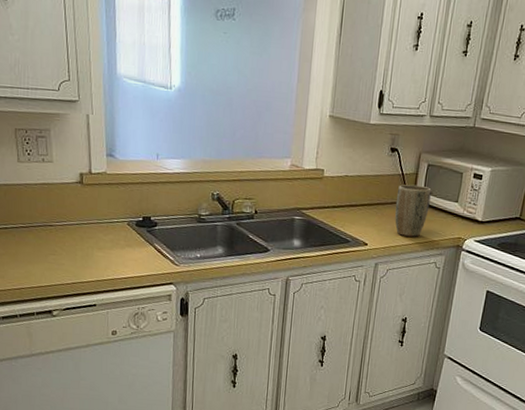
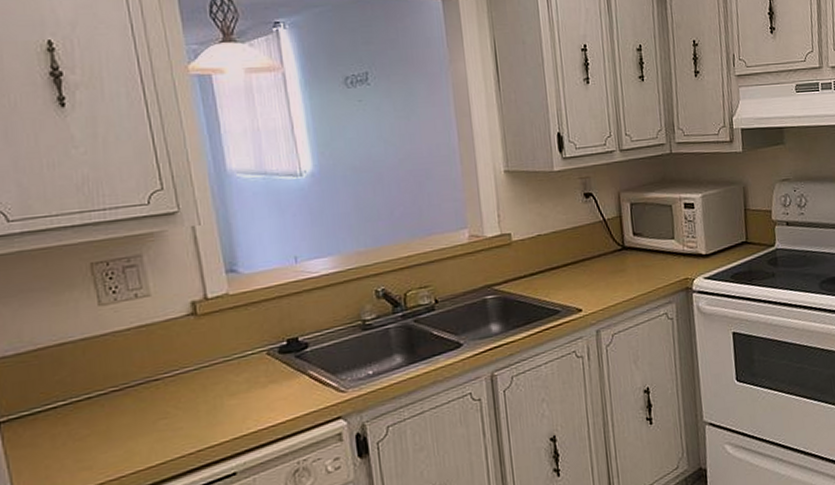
plant pot: present [395,184,432,237] -> none [603,228,644,291]

